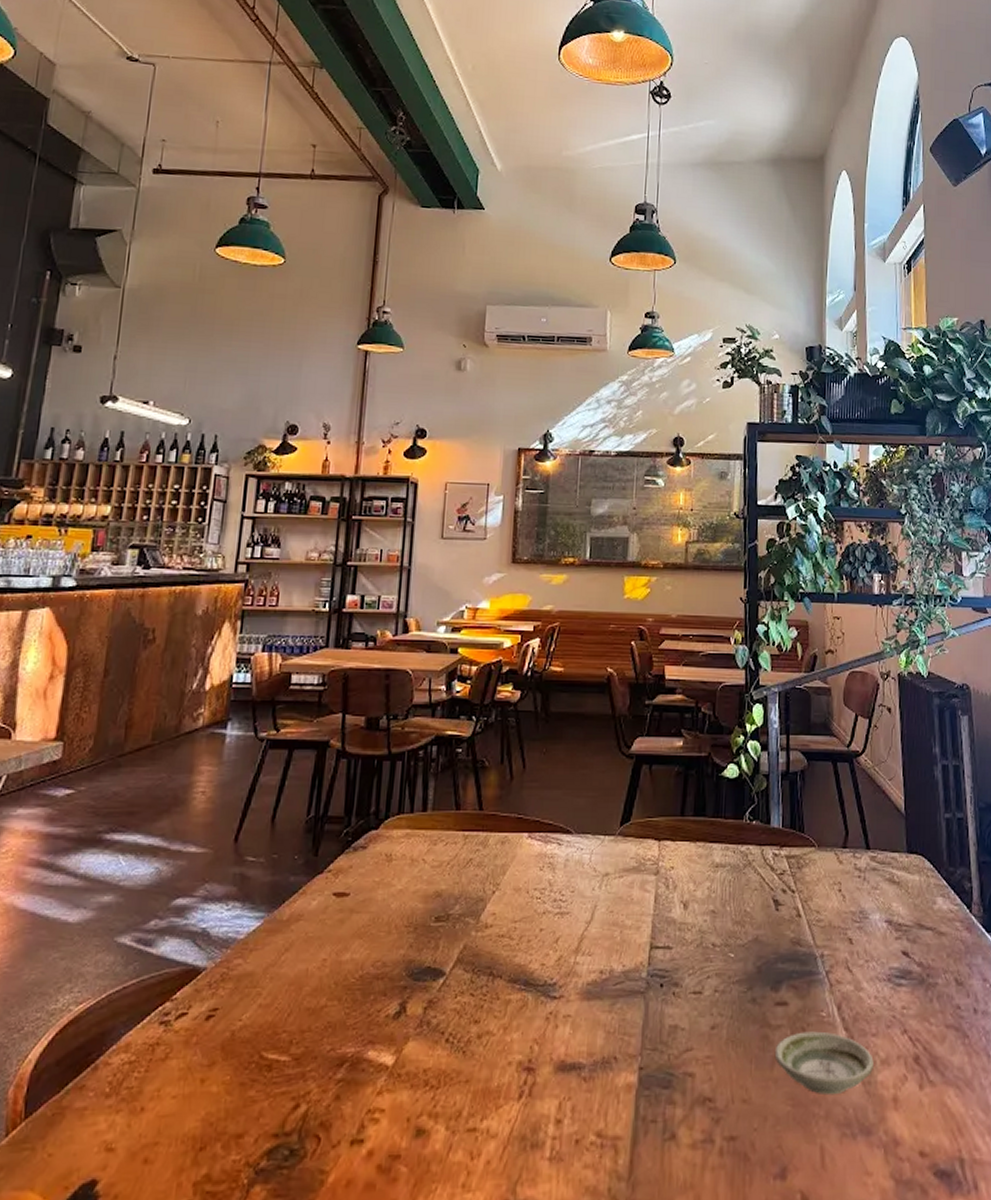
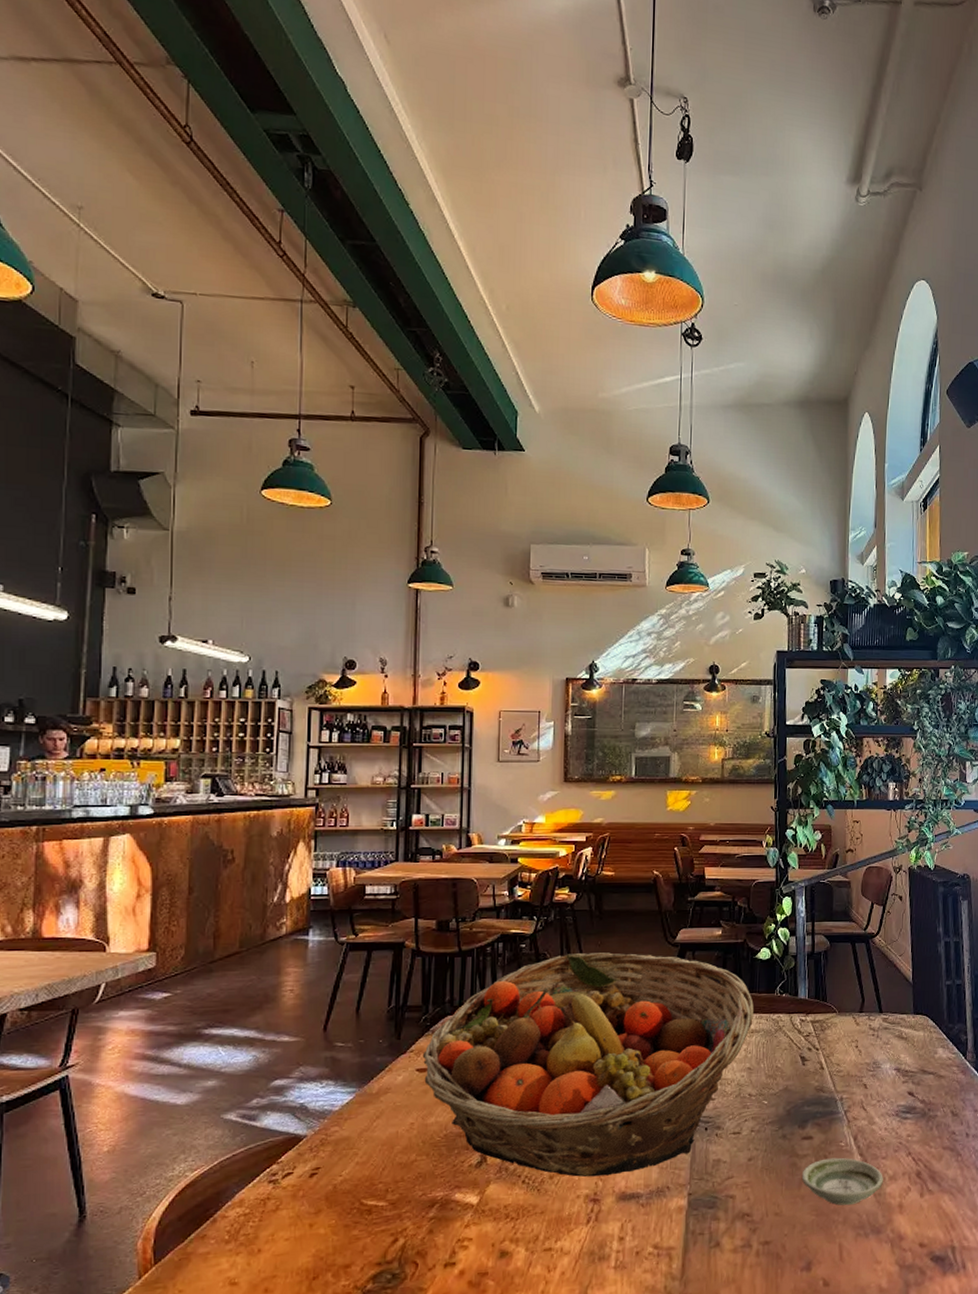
fruit basket: none [340,762,720,1039] -> present [422,952,755,1177]

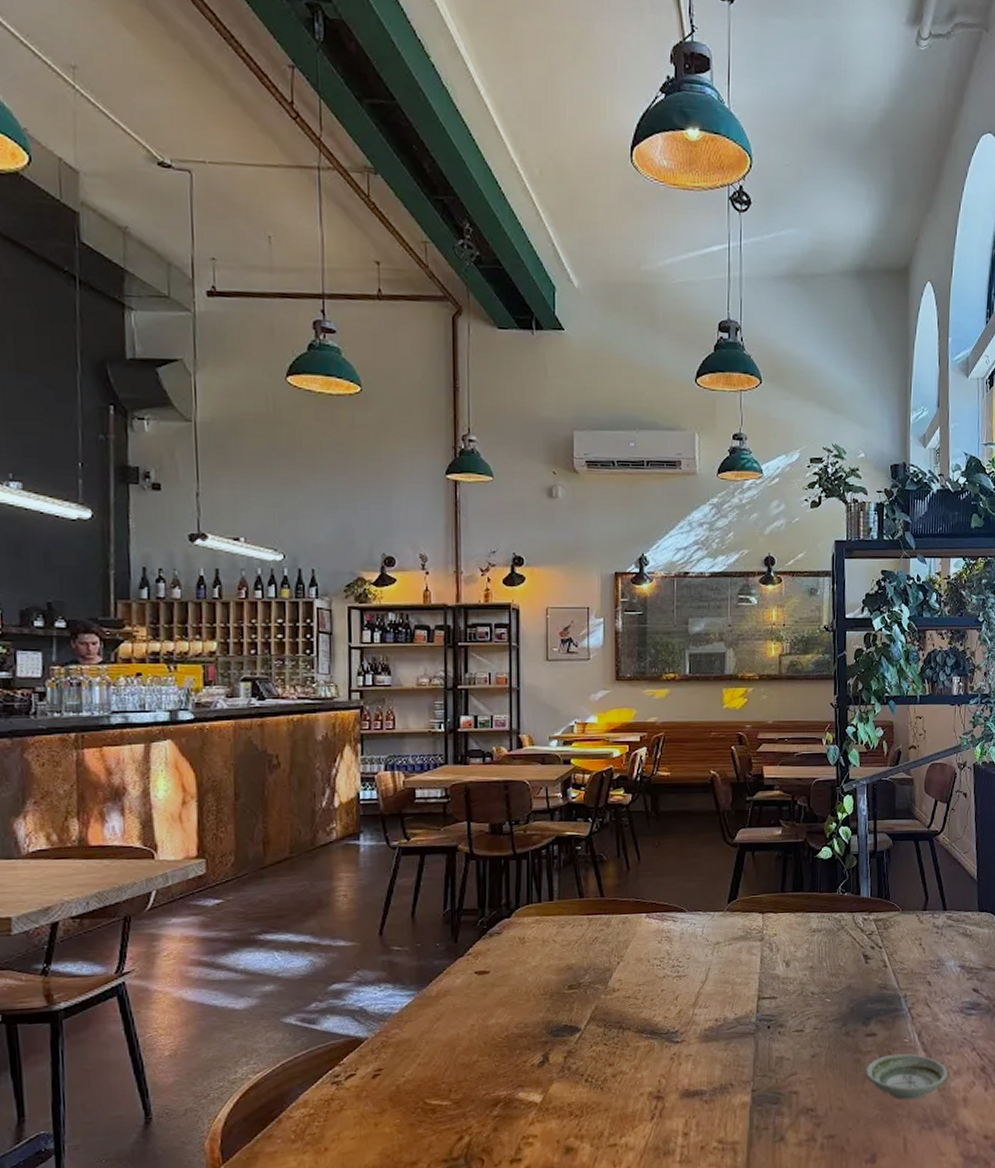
fruit basket: present [422,952,755,1177] -> none [480,853,816,1076]

